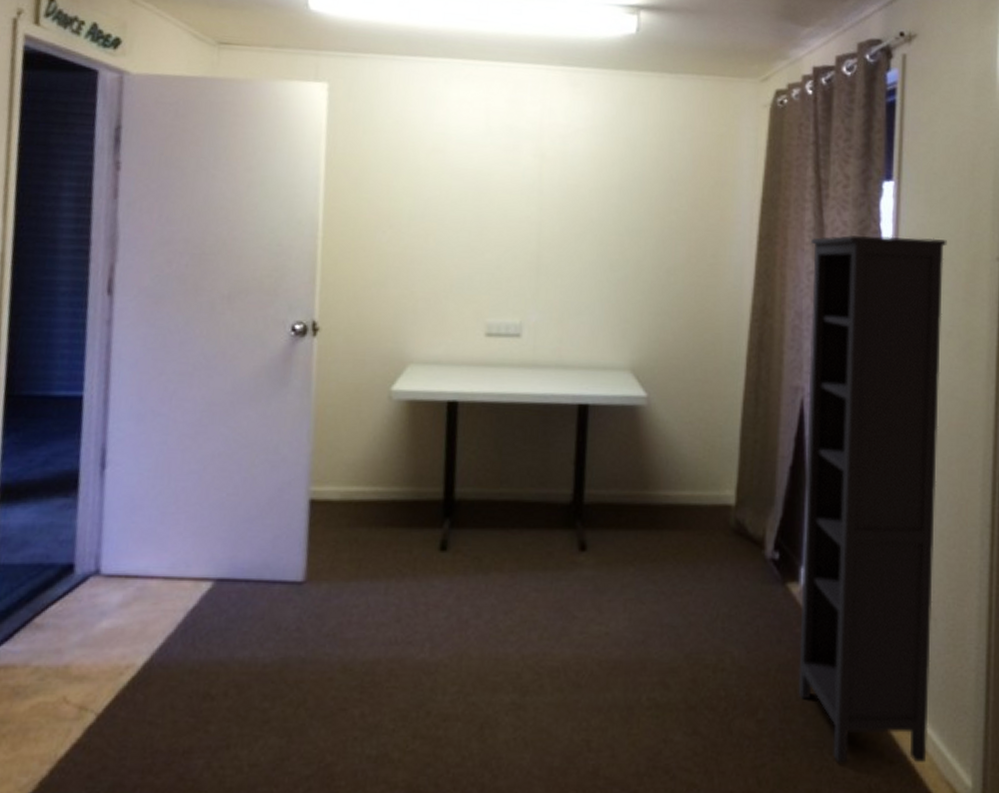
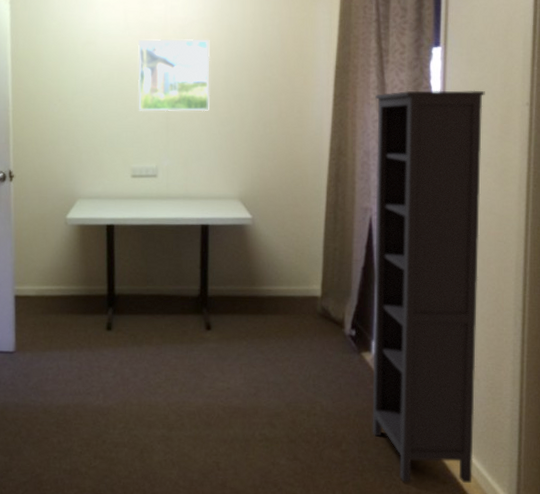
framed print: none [500,149,599,251] -> present [137,38,210,112]

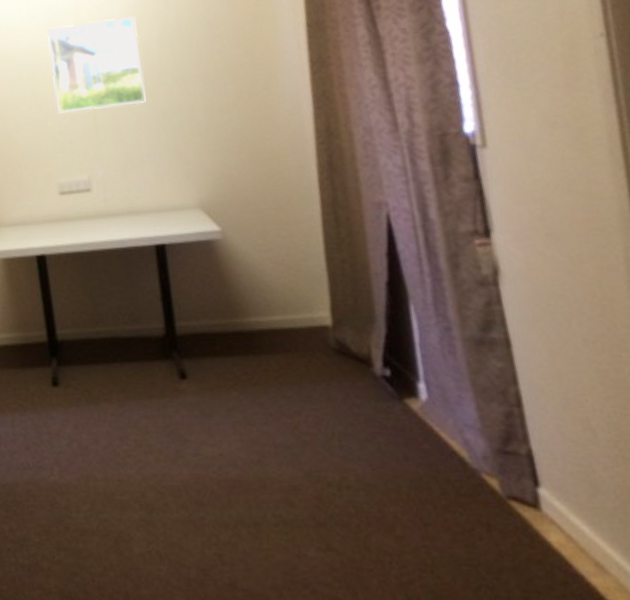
bookcase: present [372,90,485,484] -> none [368,26,611,585]

